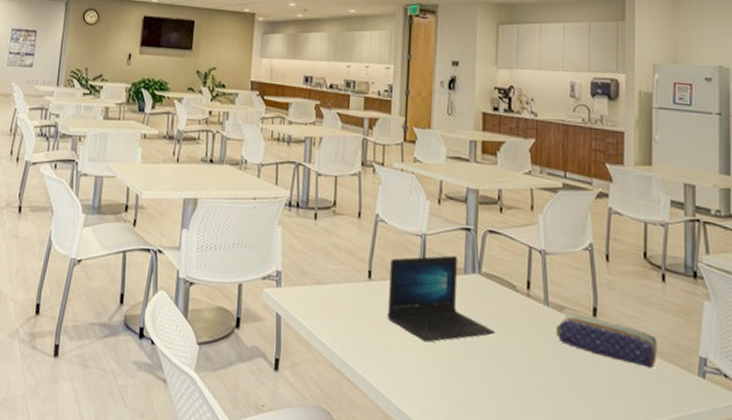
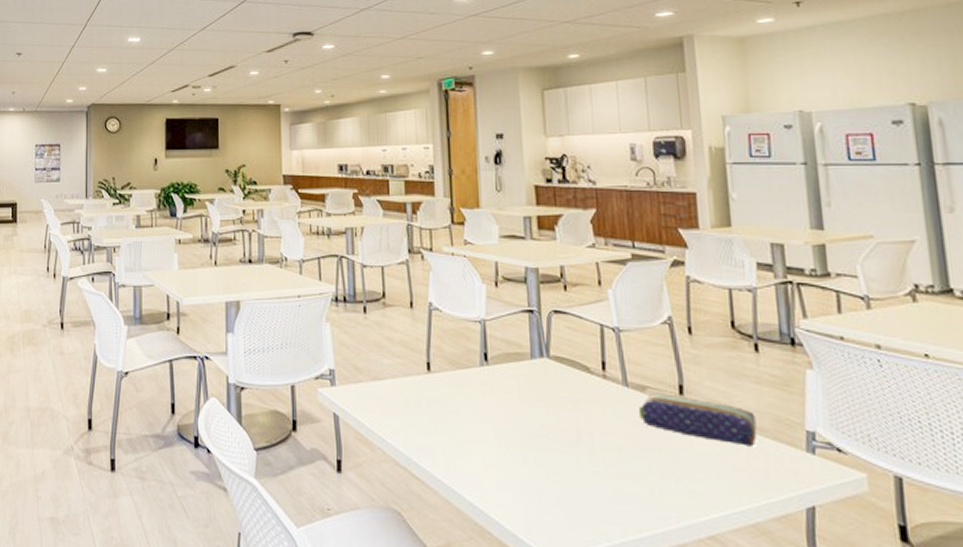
laptop: present [386,255,495,343] -> none [450,340,571,434]

